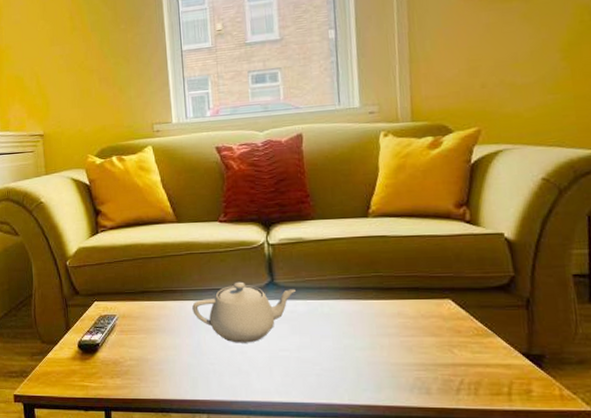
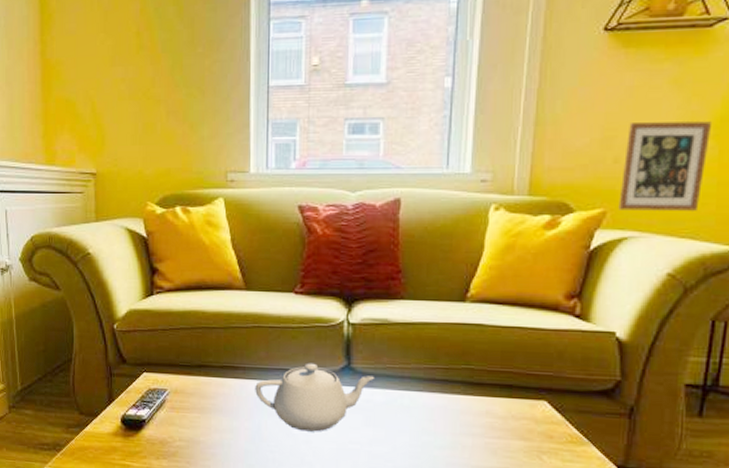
picture frame: none [490,46,562,128] -> present [618,121,713,211]

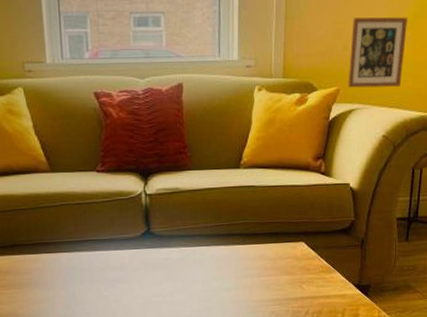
teapot: present [255,363,374,432] -> none [67,232,170,292]

